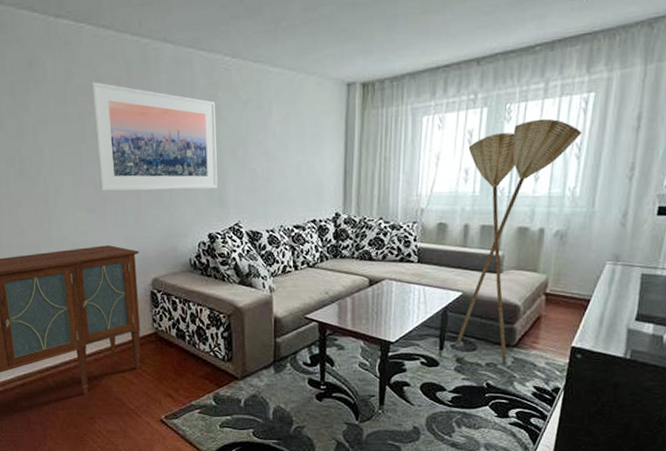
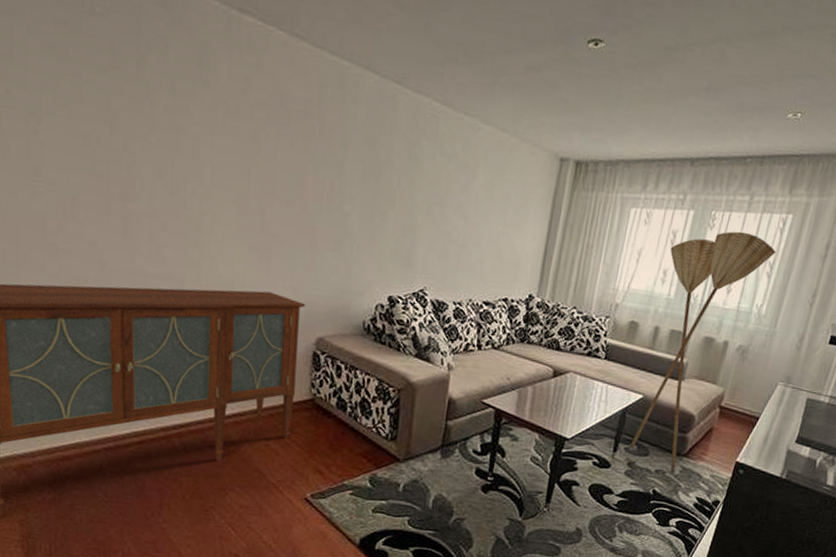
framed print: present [91,82,218,192] -> none [268,98,417,248]

